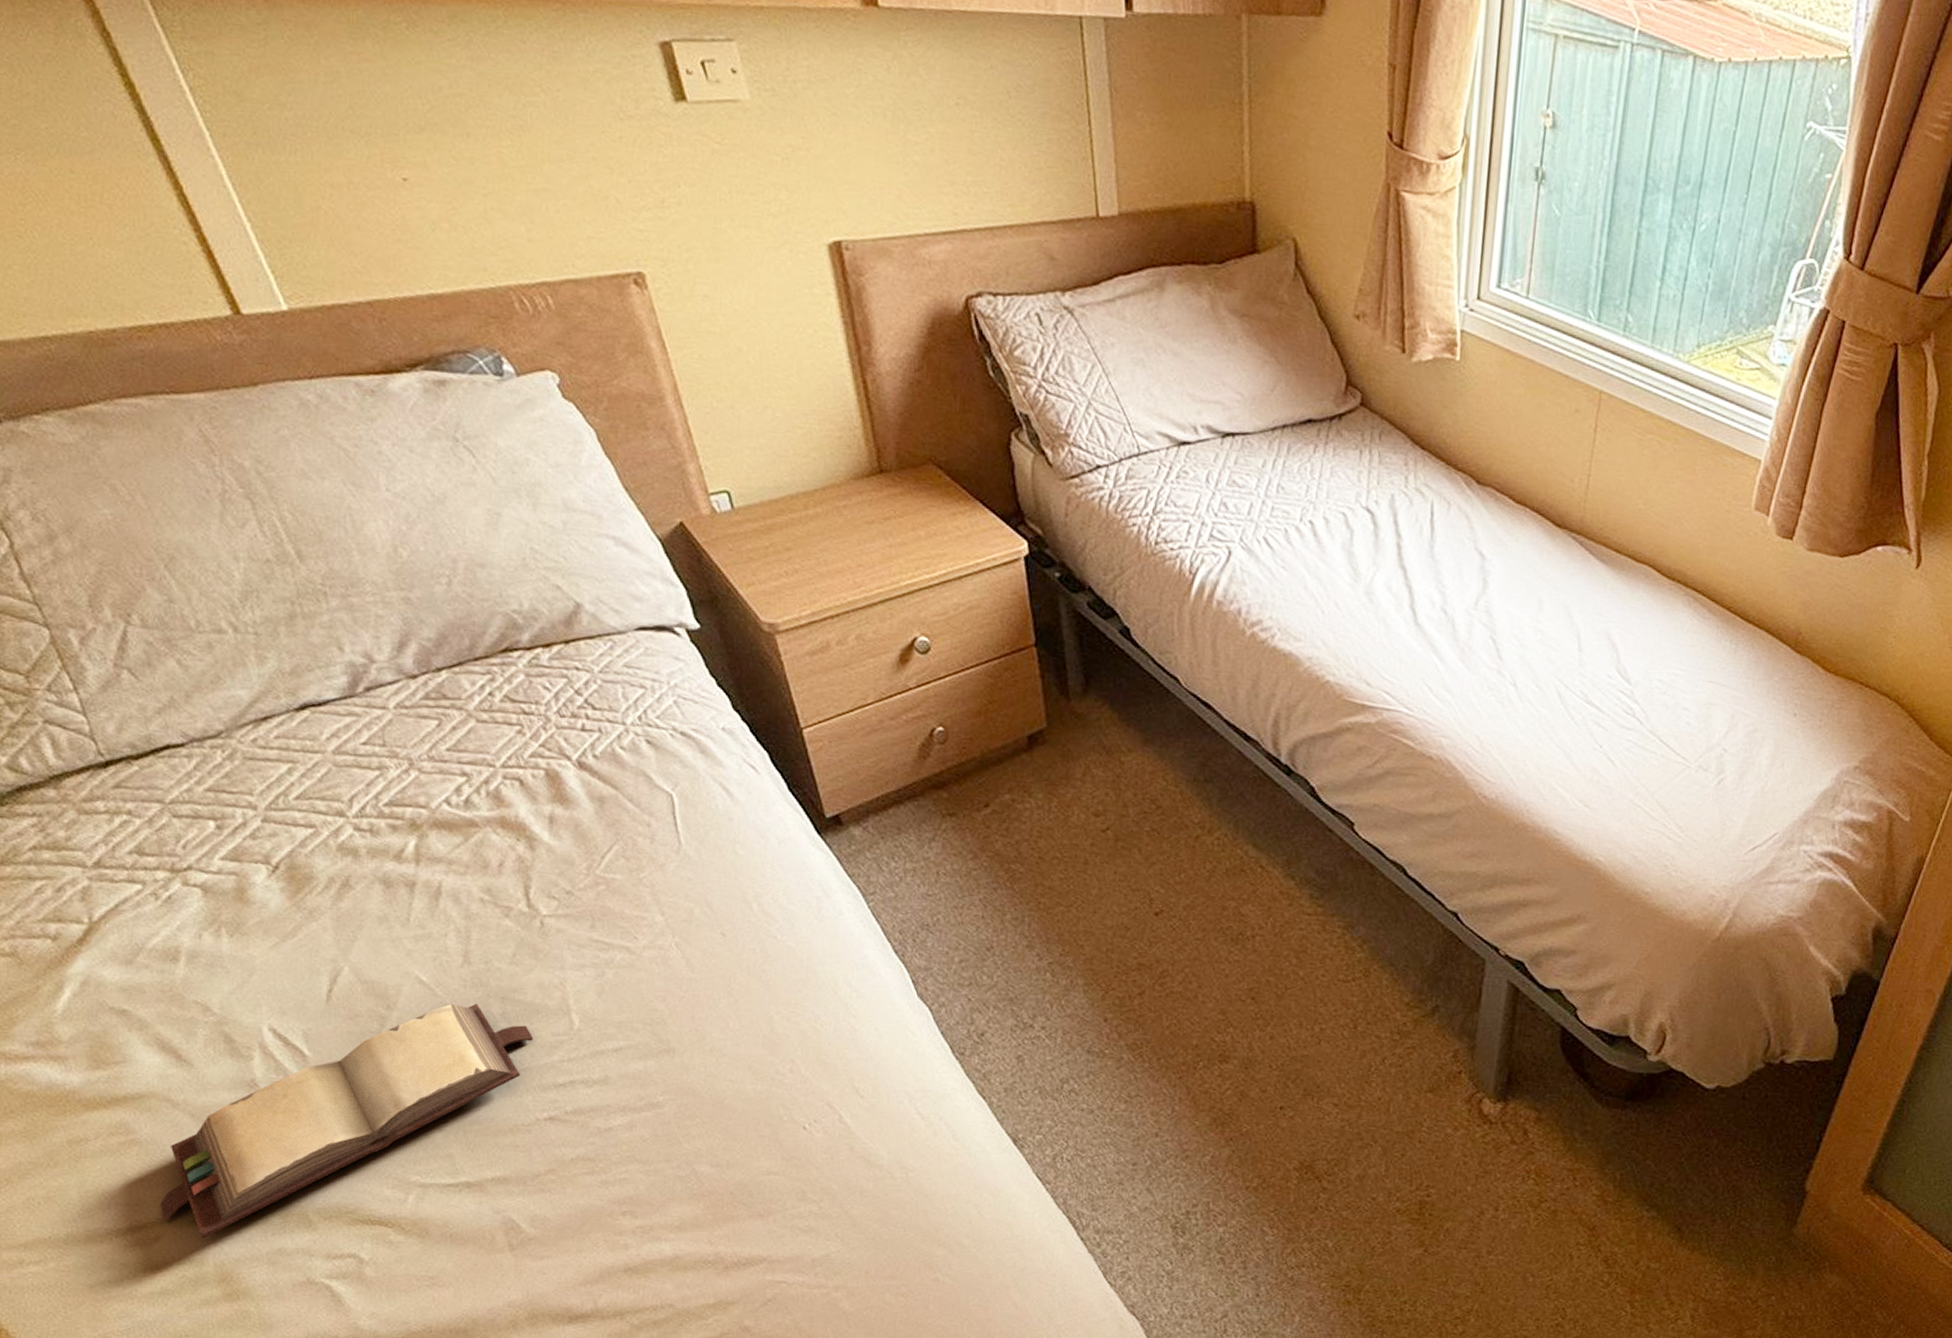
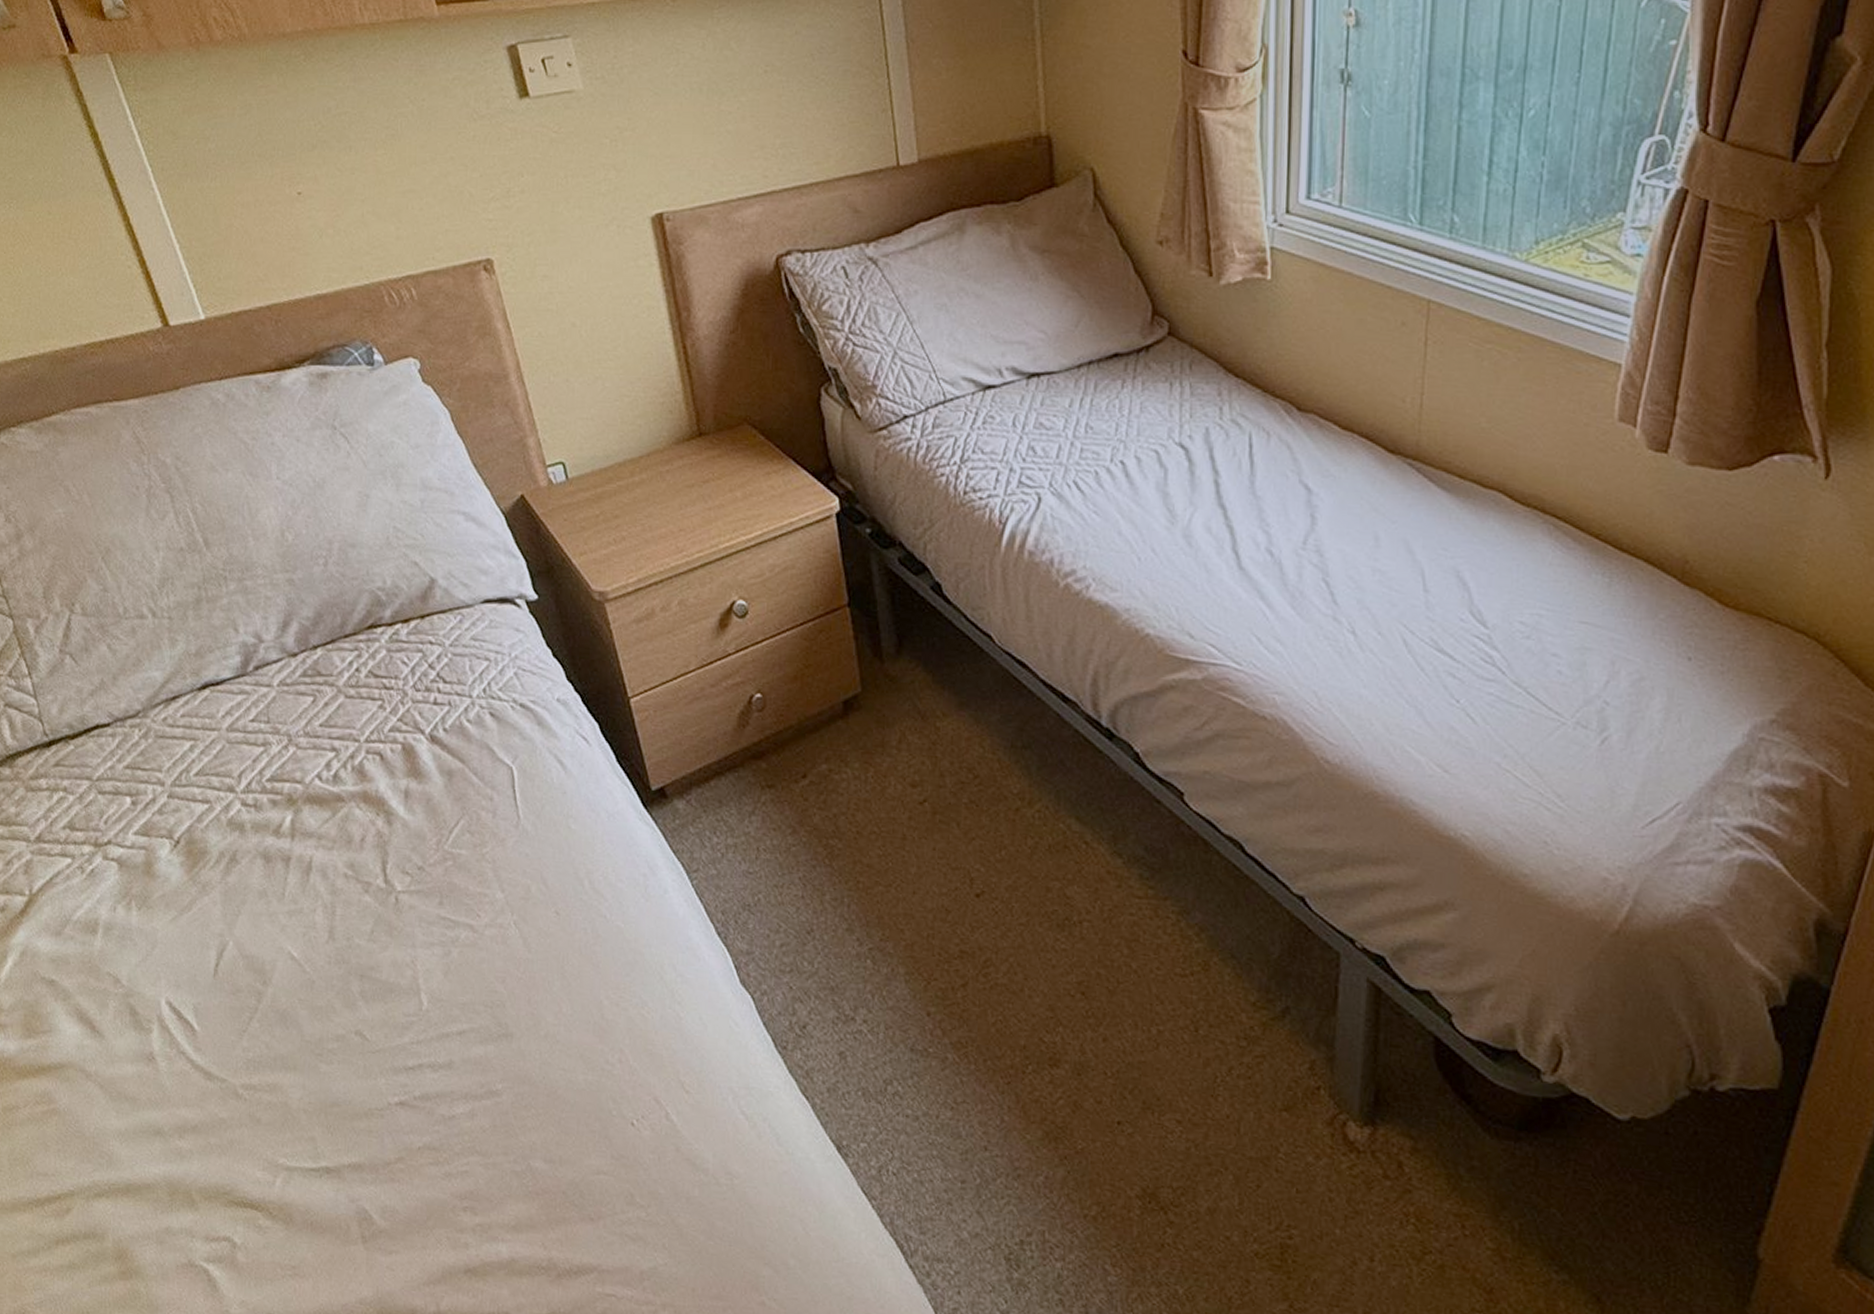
hardback book: present [160,1003,534,1239] -> none [72,980,388,1213]

